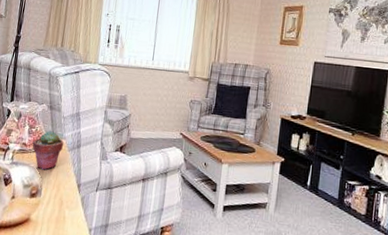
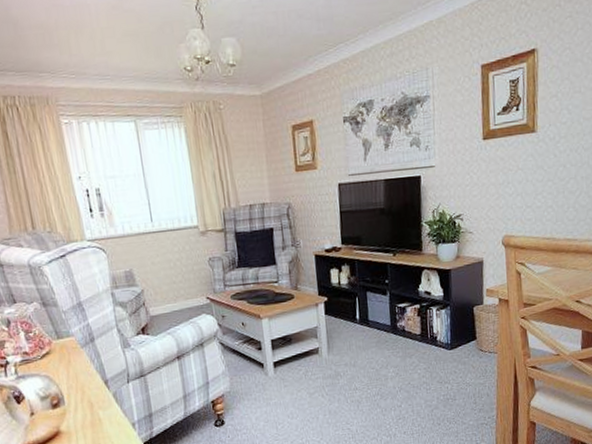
potted succulent: present [32,131,64,170] -> none [35,330,74,376]

